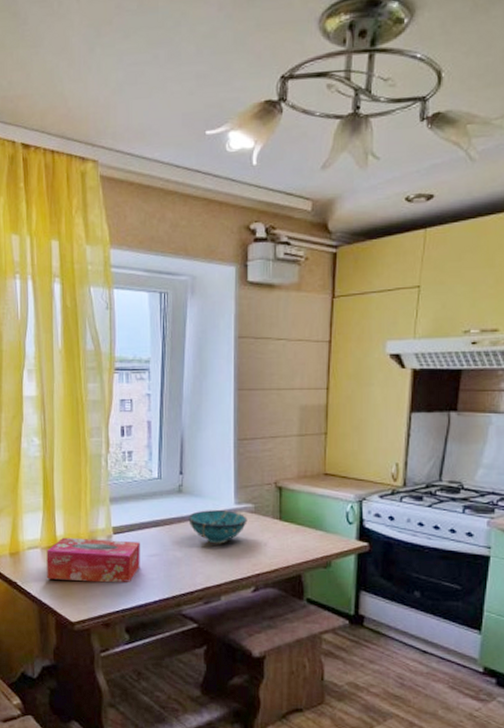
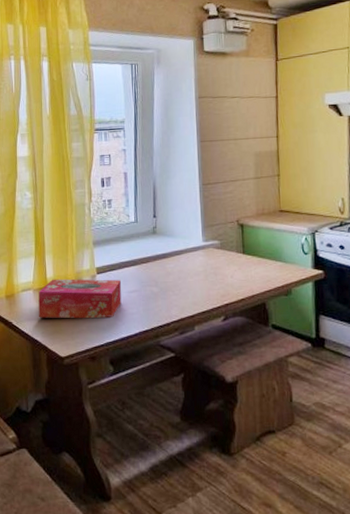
decorative bowl: present [188,510,248,544] -> none [162,247,215,278]

